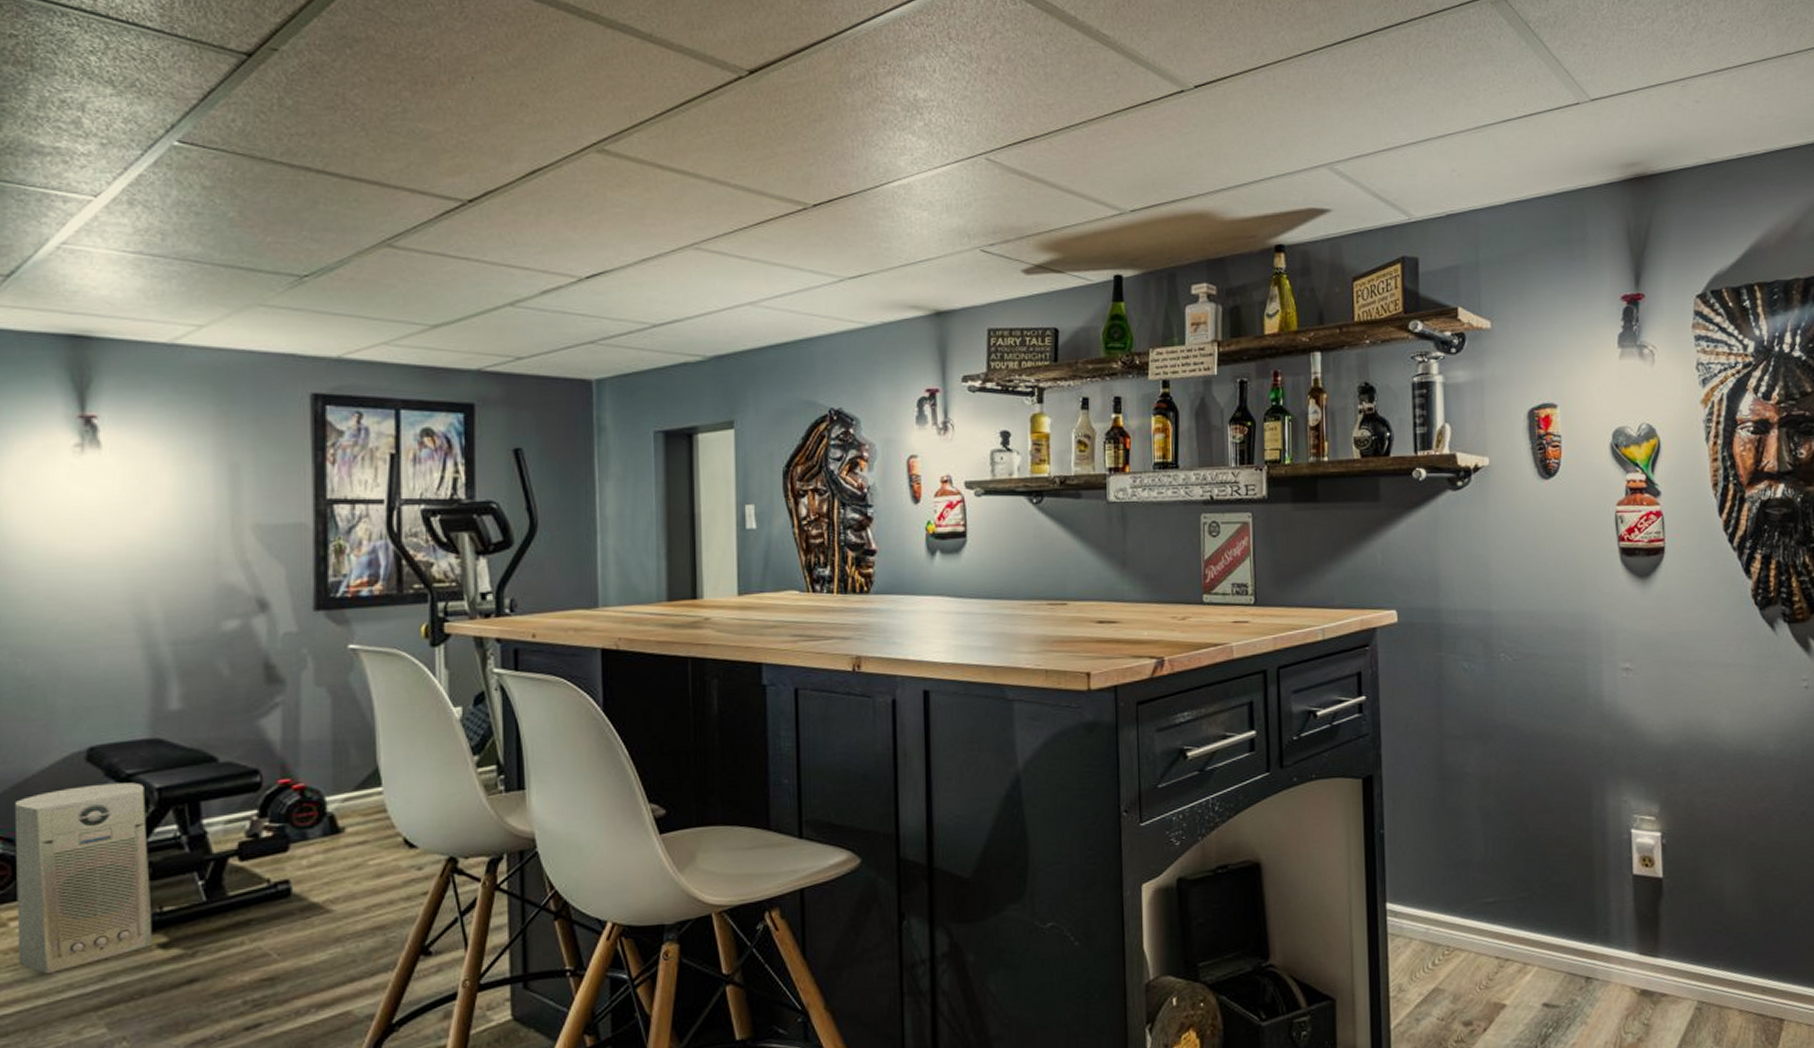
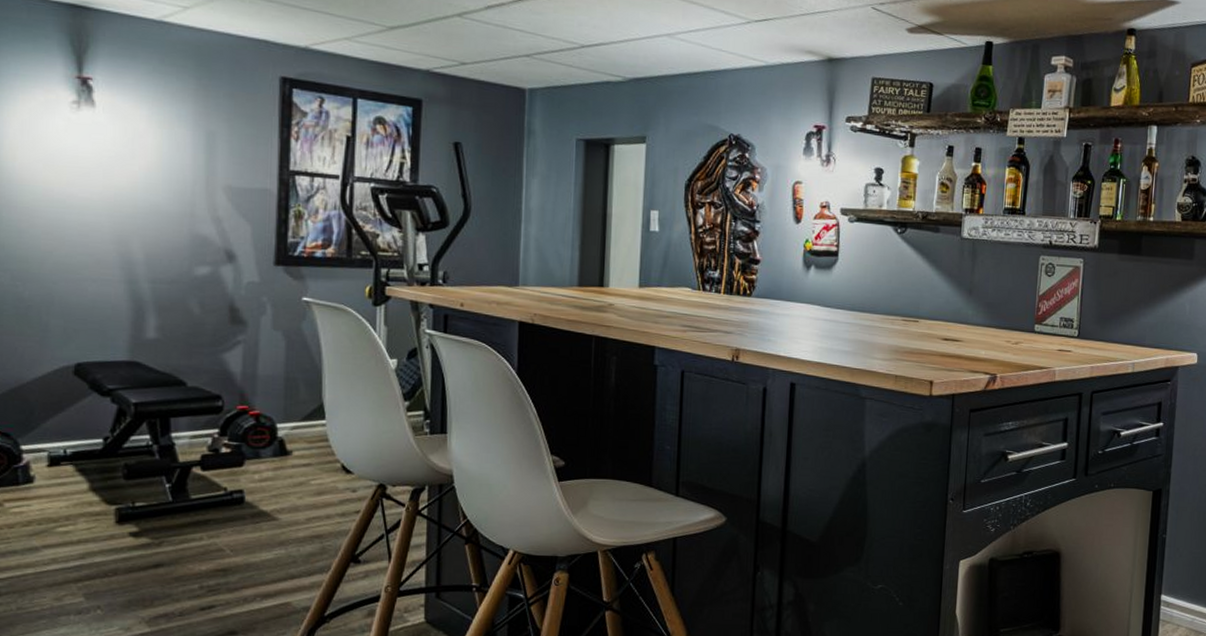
air purifier: present [14,782,153,975] -> none [11,395,126,549]

